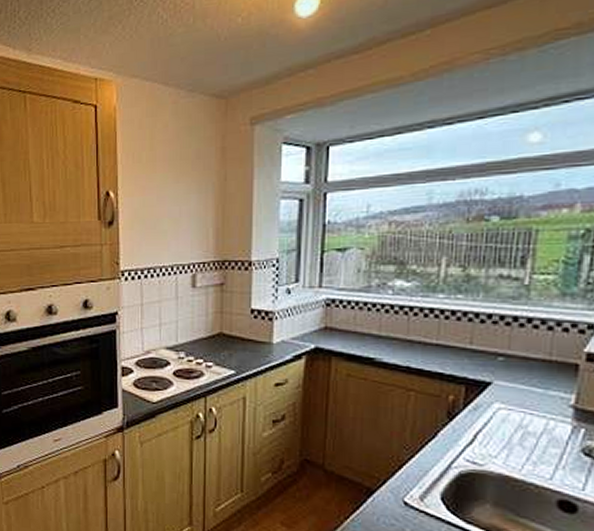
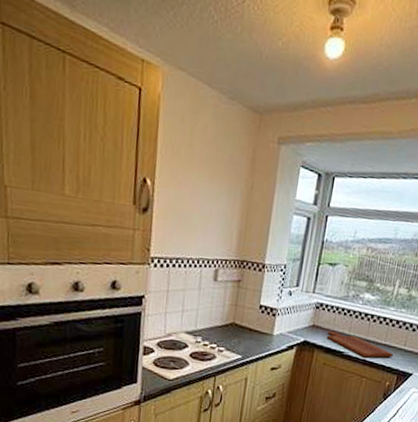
cutting board: none [347,332,455,364] -> present [326,330,394,358]

